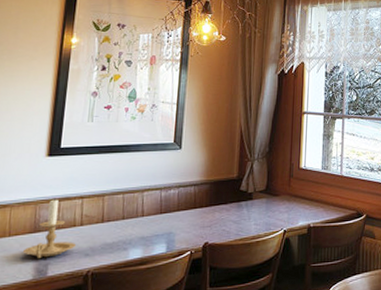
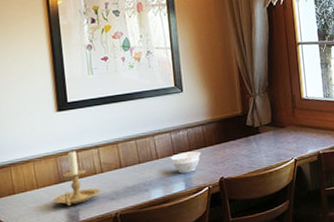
bowl: none [156,212,189,234] -> present [170,151,201,174]

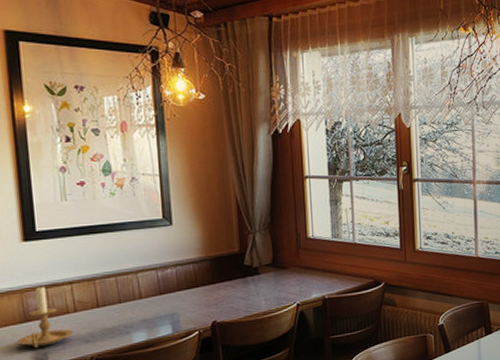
bowl: present [170,151,201,174] -> none [155,291,192,316]

